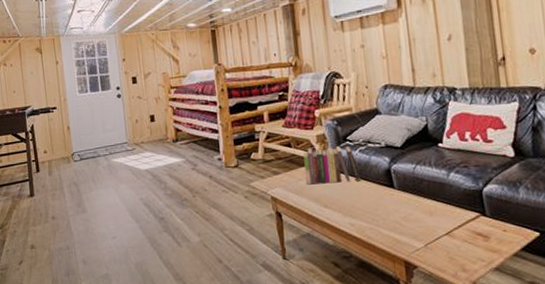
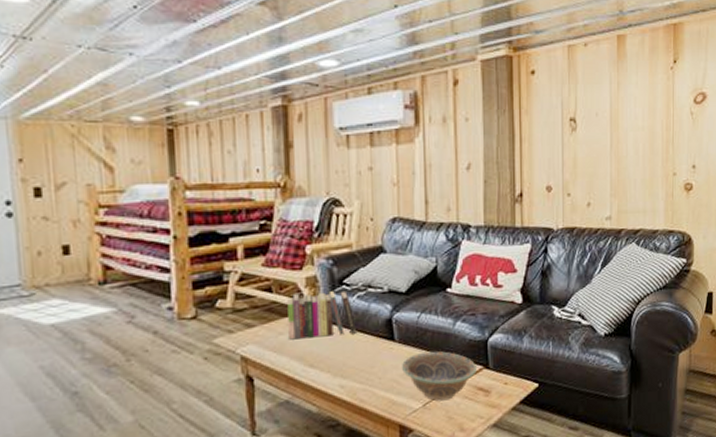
decorative bowl: none [403,198,474,243] -> present [402,351,477,401]

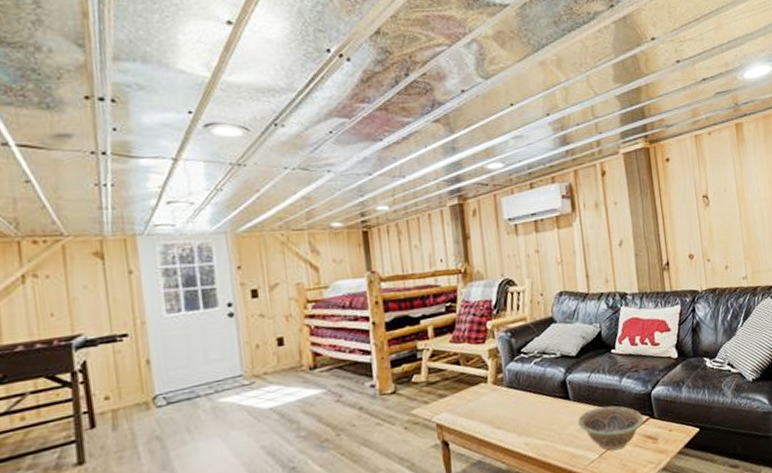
books: present [287,290,357,340] -> none [474,358,537,406]

